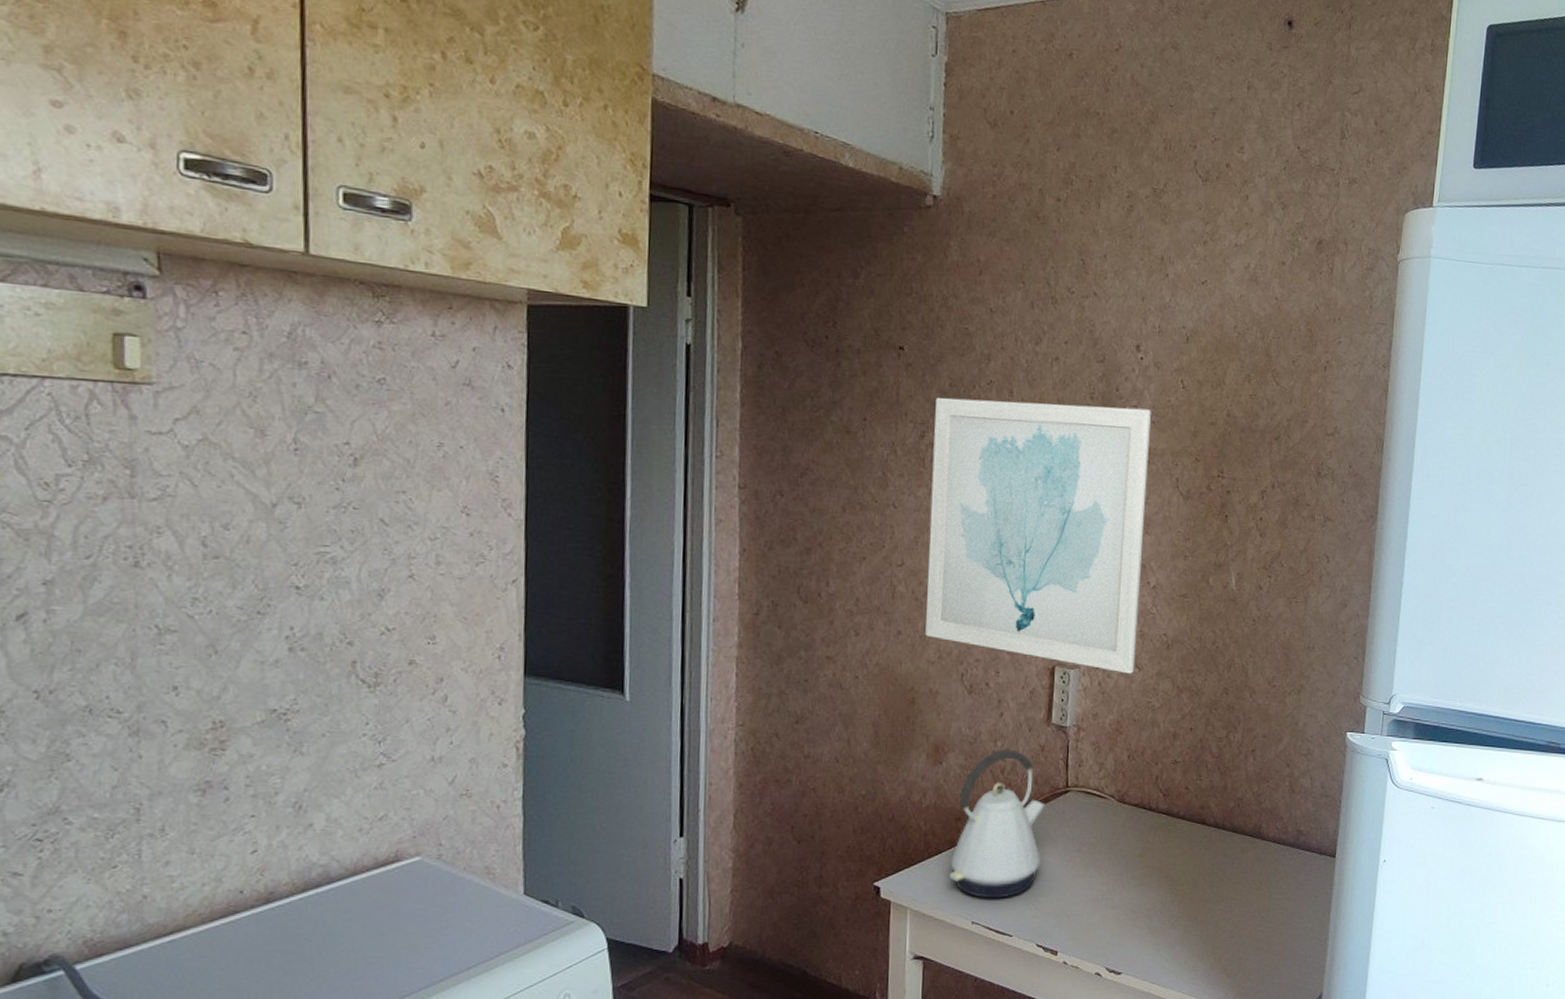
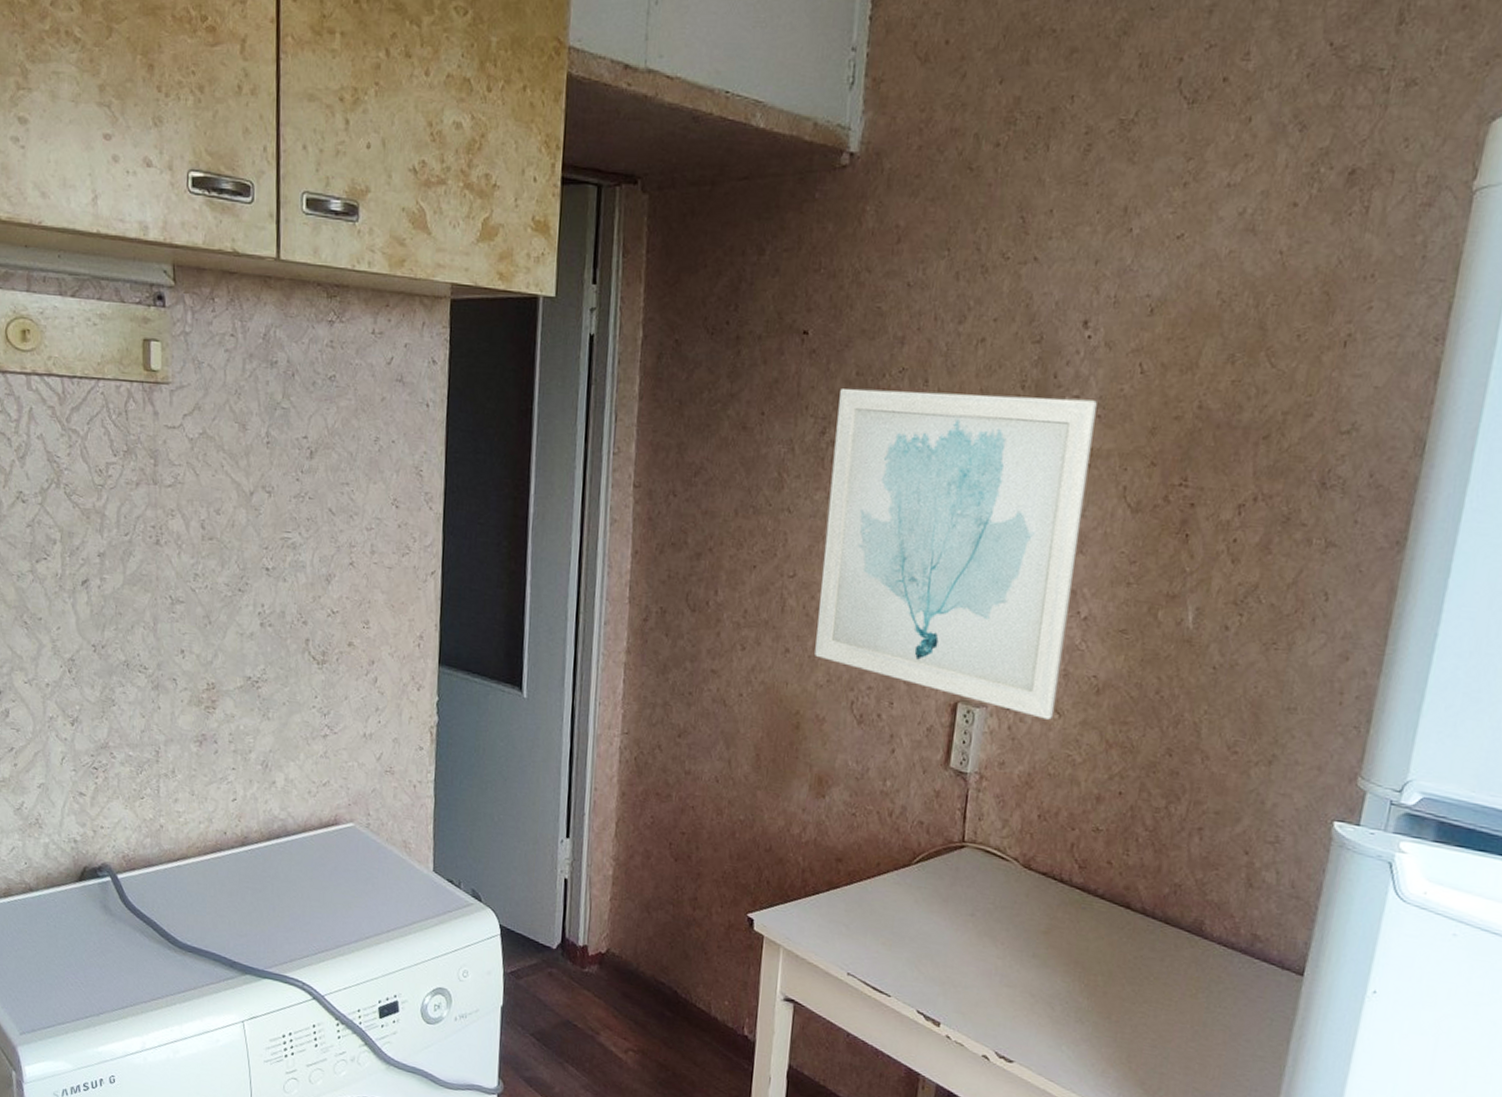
kettle: present [949,749,1046,899] -> none [826,790,938,954]

